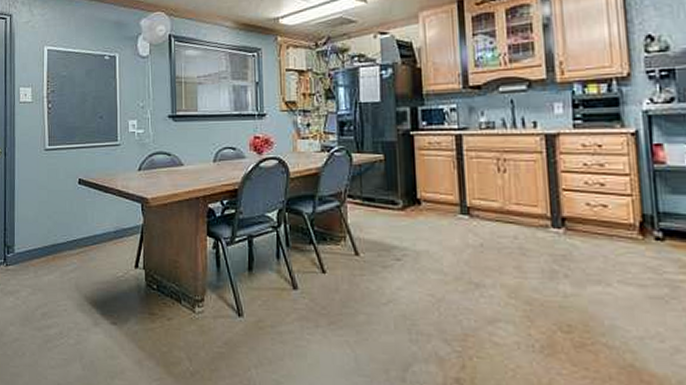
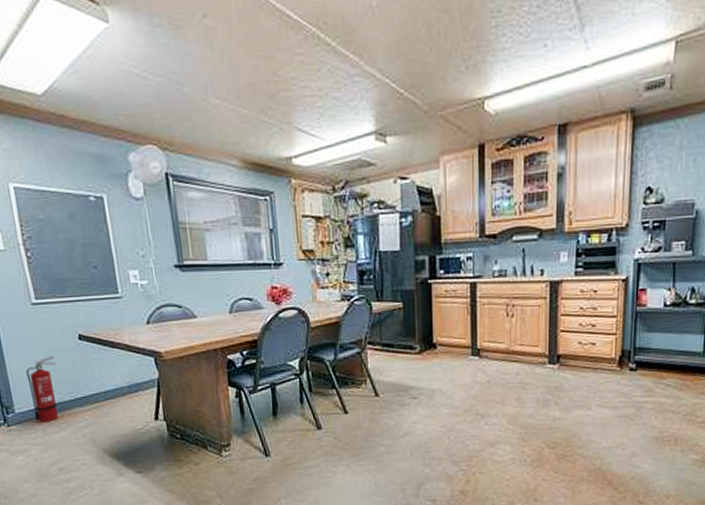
fire extinguisher: none [30,198,57,264] -> present [25,355,59,422]

